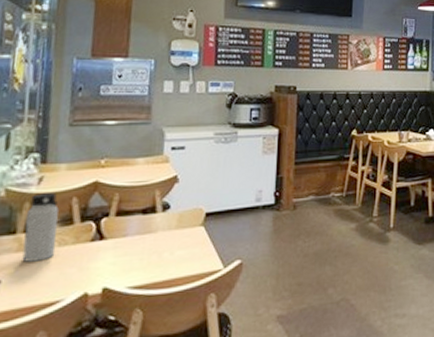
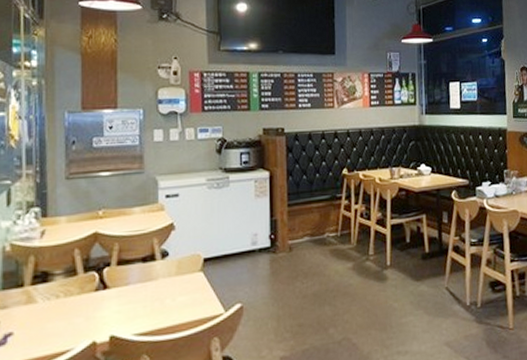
water bottle: present [22,193,59,262] -> none [31,245,63,314]

